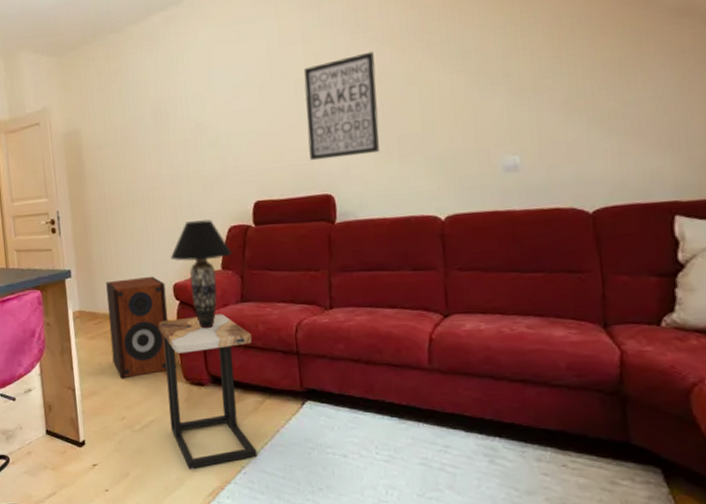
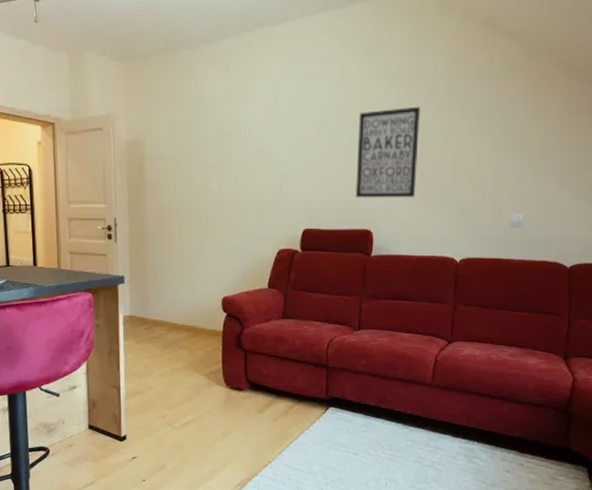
speaker: present [106,276,169,379] -> none [158,288,215,381]
side table: present [158,314,257,470] -> none [205,327,288,463]
table lamp: present [170,219,232,329] -> none [222,241,278,341]

